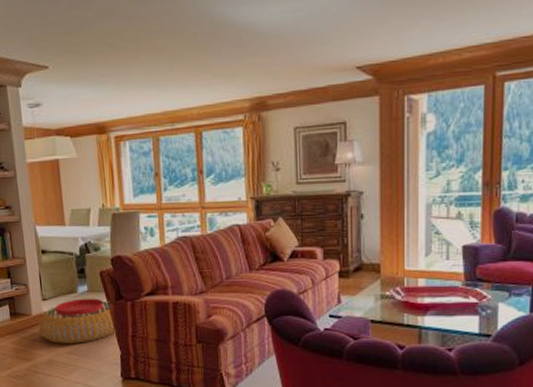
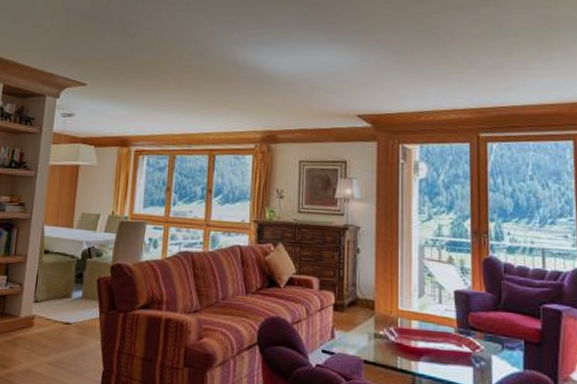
pouf: present [38,298,114,344] -> none [23,304,102,354]

